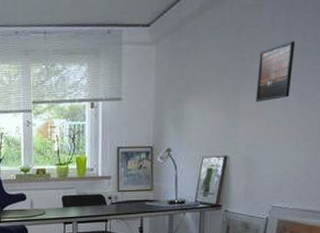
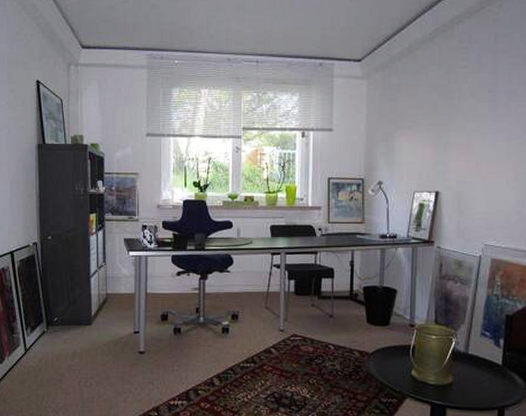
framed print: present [256,41,296,102] -> none [465,83,502,140]

